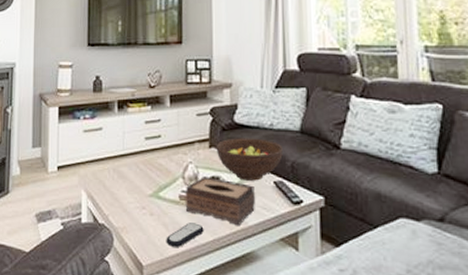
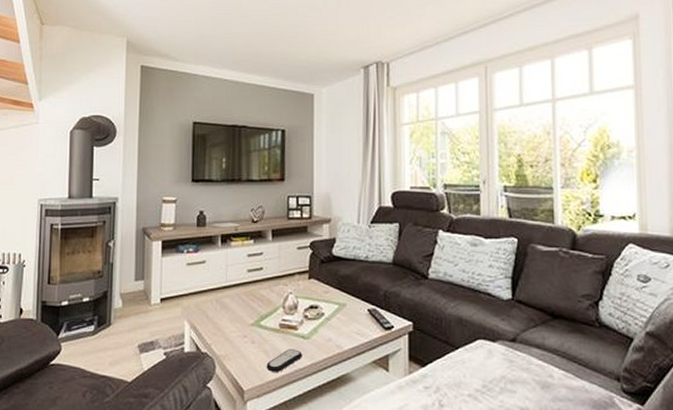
tissue box: present [185,176,255,225] -> none [285,306,350,350]
fruit bowl: present [216,138,283,181] -> none [315,269,376,309]

